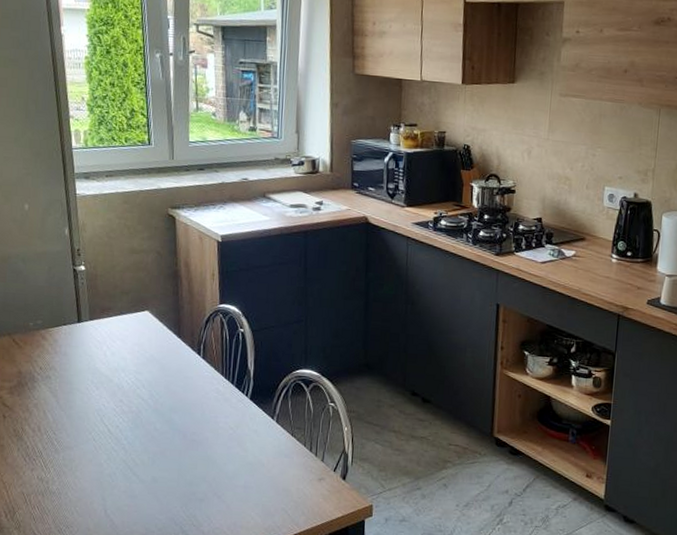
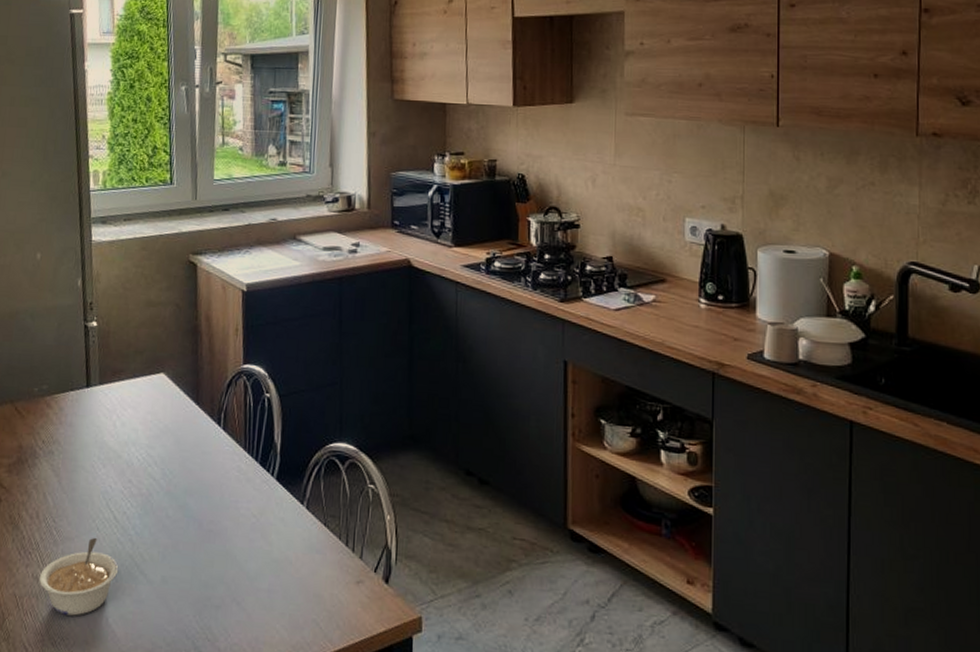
legume: none [43,446,114,509] -> present [38,537,119,616]

